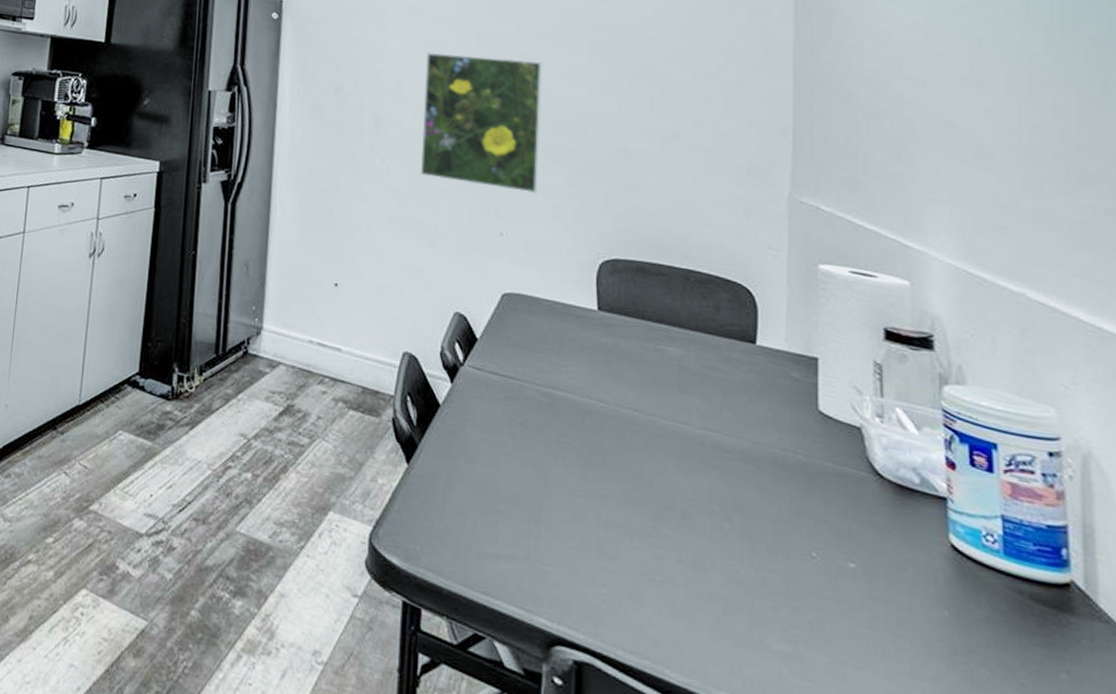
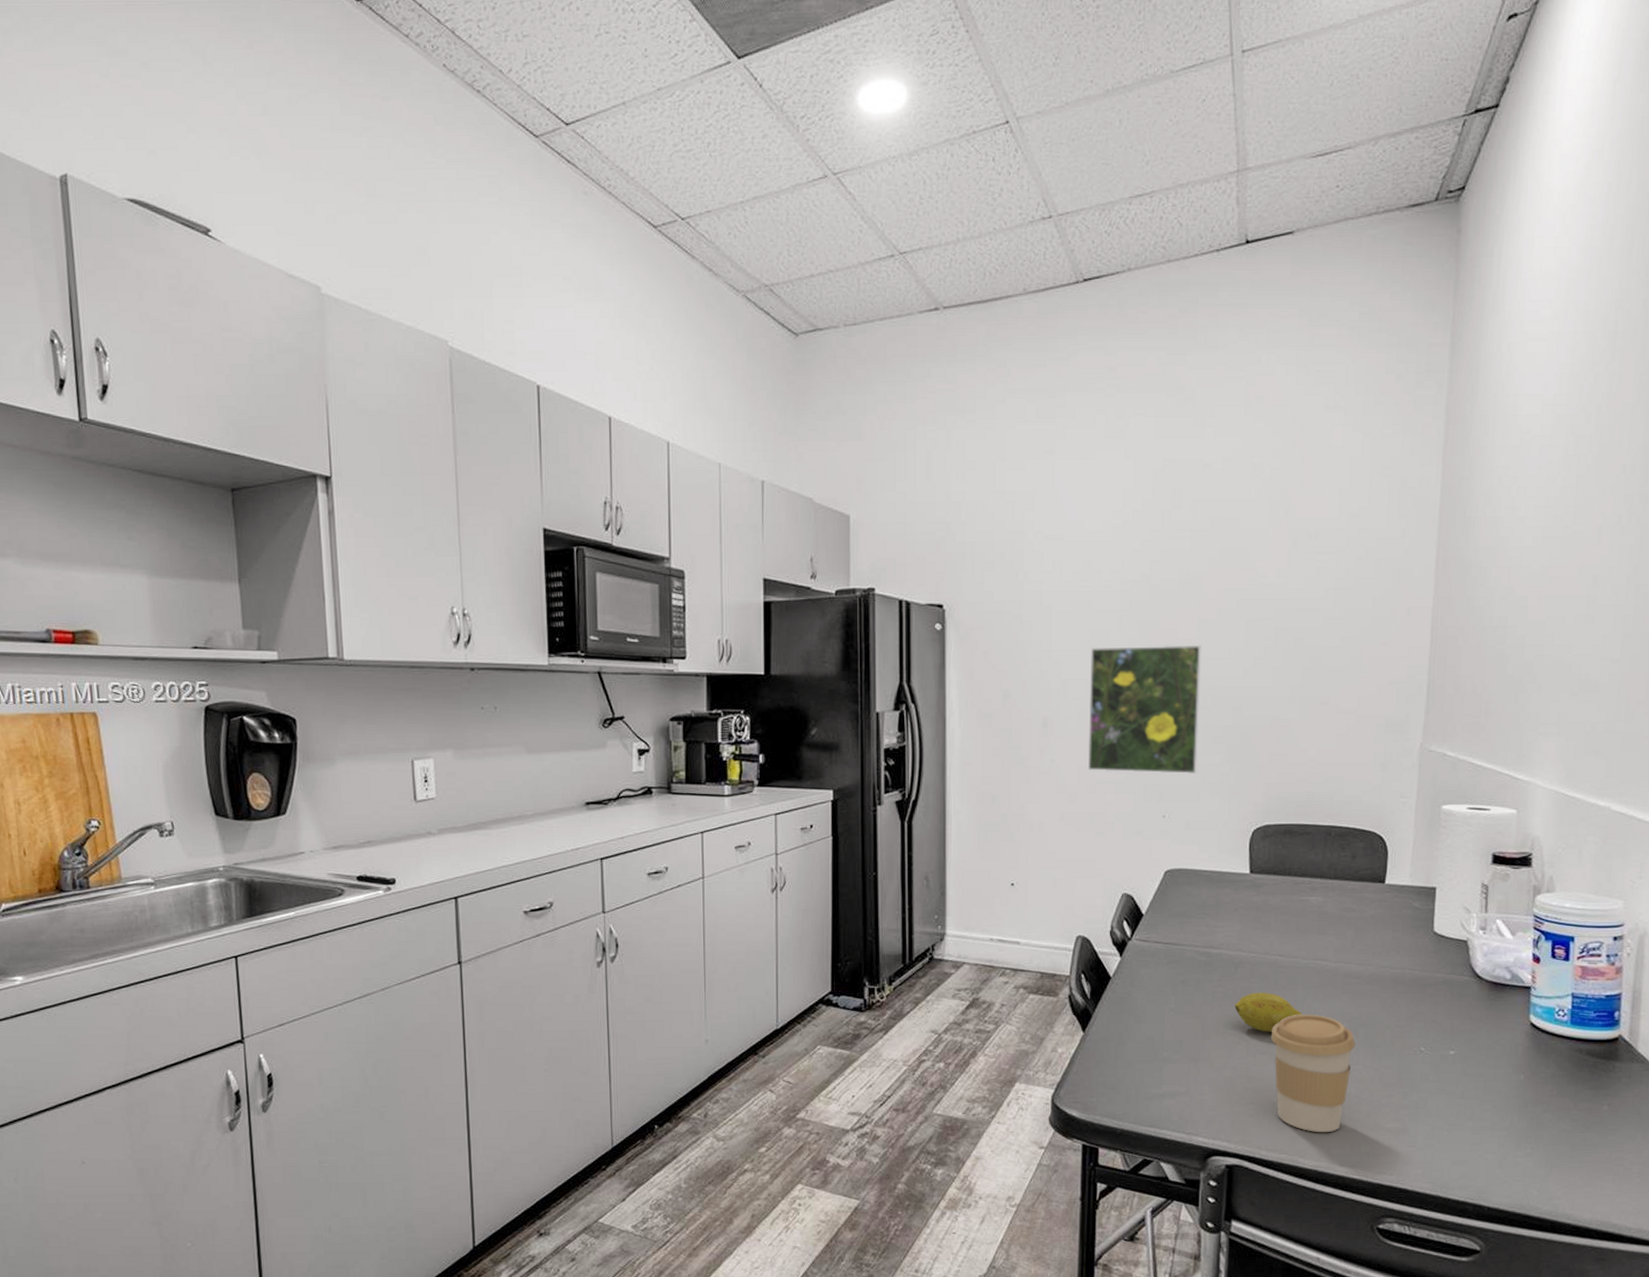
fruit: none [582,449,663,501] -> present [1235,992,1303,1032]
coffee cup: none [625,484,729,642] -> present [1270,1014,1355,1133]

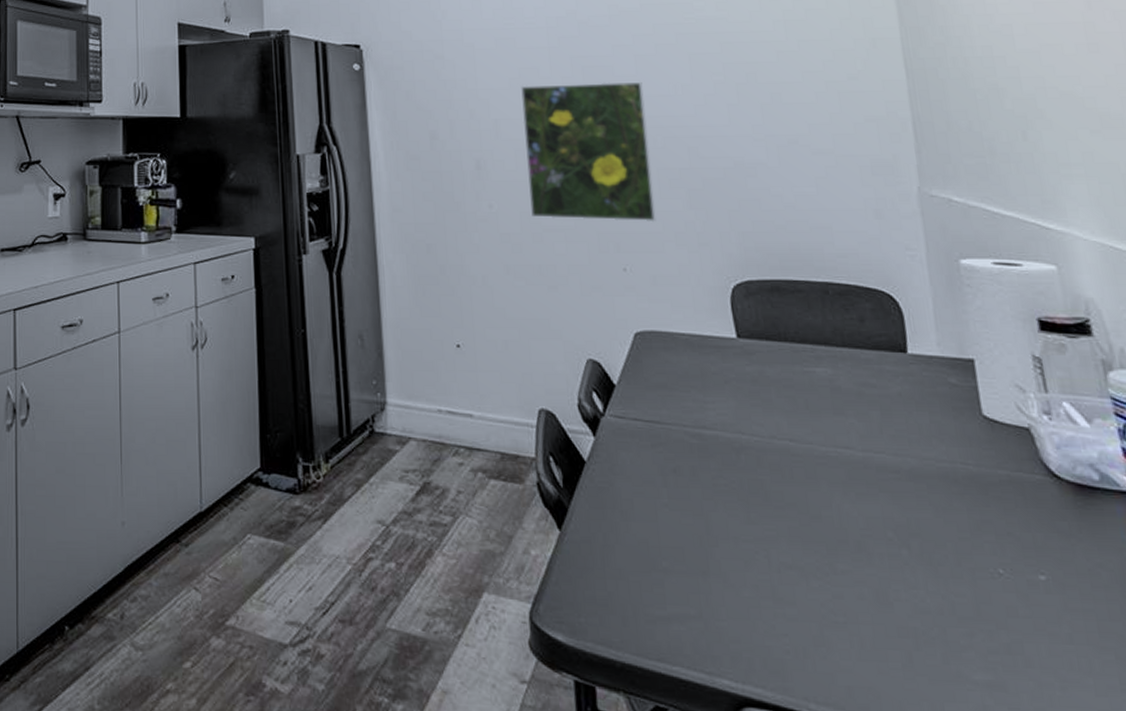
fruit: present [1235,992,1303,1032] -> none [743,486,833,540]
coffee cup: present [1270,1014,1355,1133] -> none [796,517,911,683]

